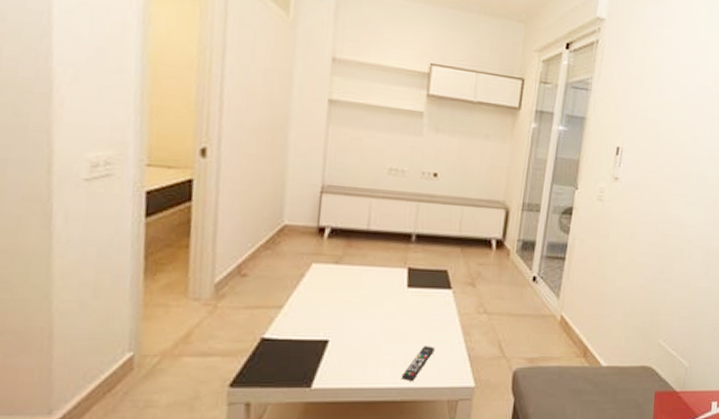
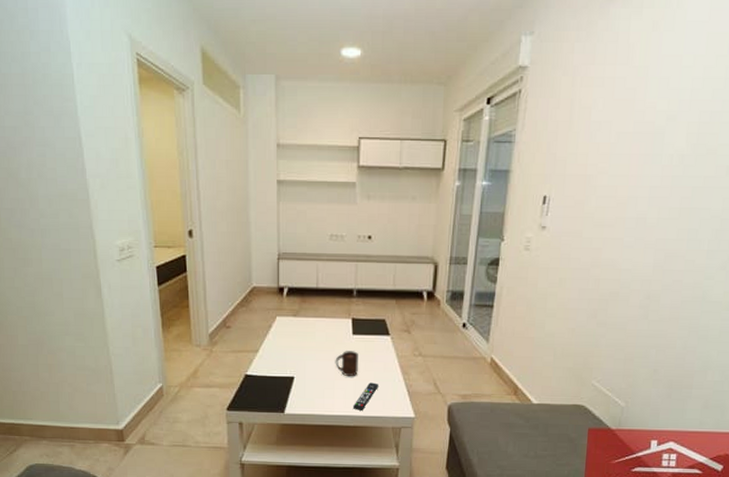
cup: none [383,307,413,340] -> present [335,351,358,377]

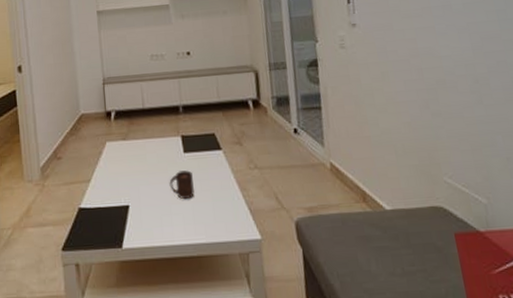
remote control: present [352,382,378,410] -> none [193,203,218,237]

